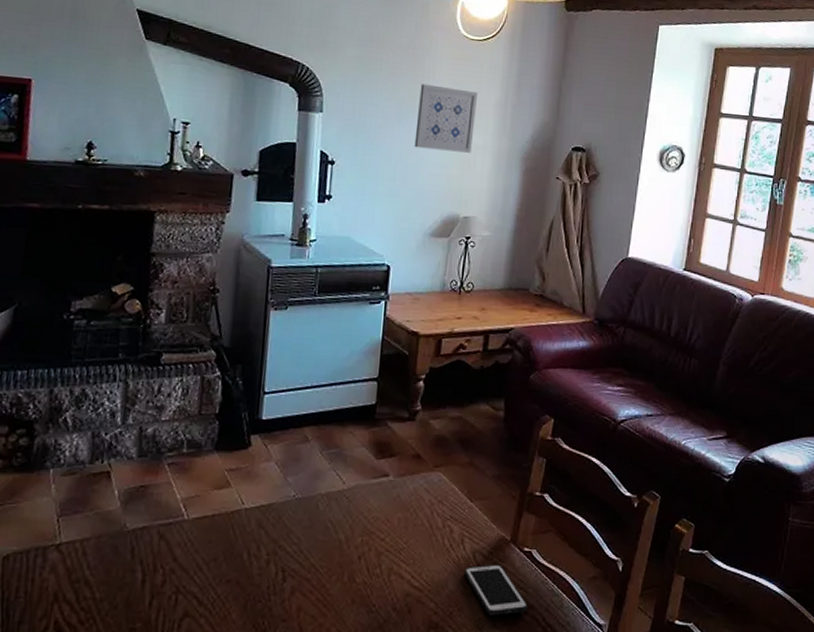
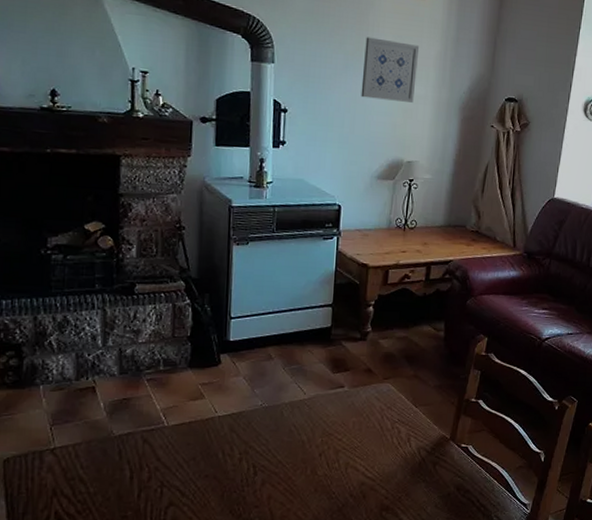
cell phone: present [464,564,528,616] -> none [411,458,465,500]

